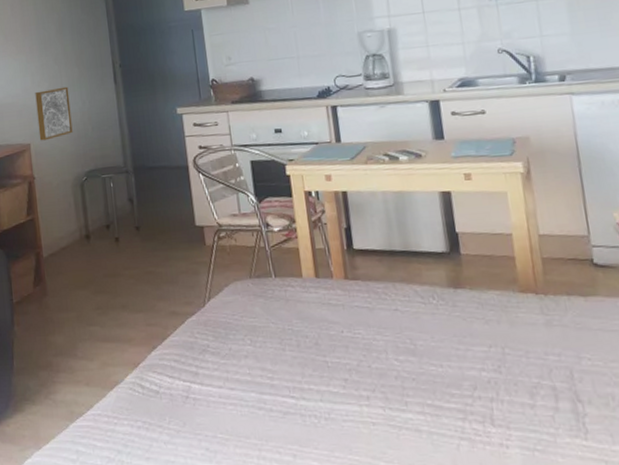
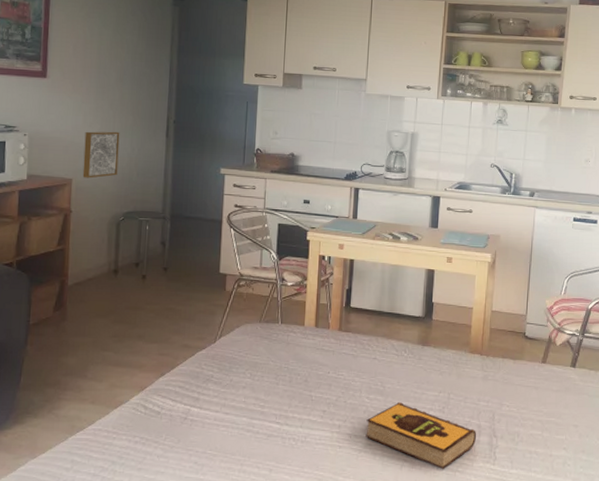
hardback book: none [400,363,554,449] -> present [365,402,477,470]

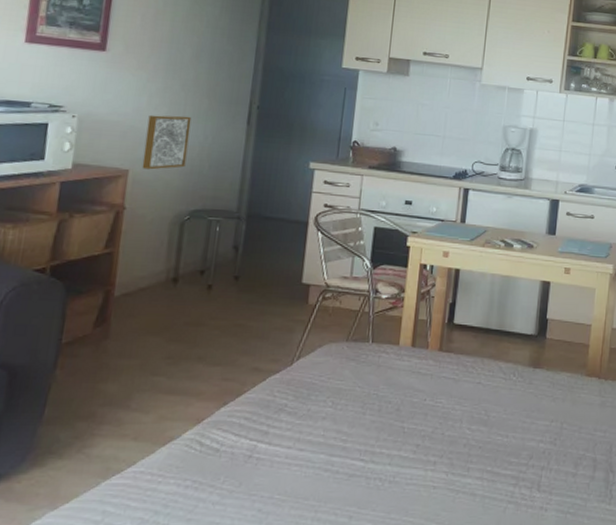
hardback book: present [365,402,477,470] -> none [465,433,592,512]

